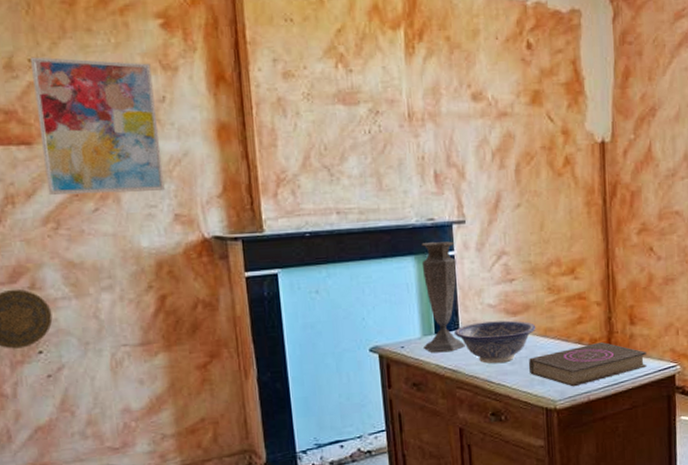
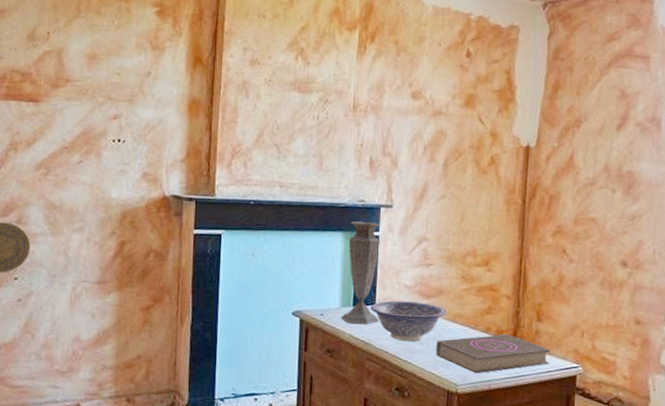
wall art: present [31,57,165,196] -> none [44,30,143,151]

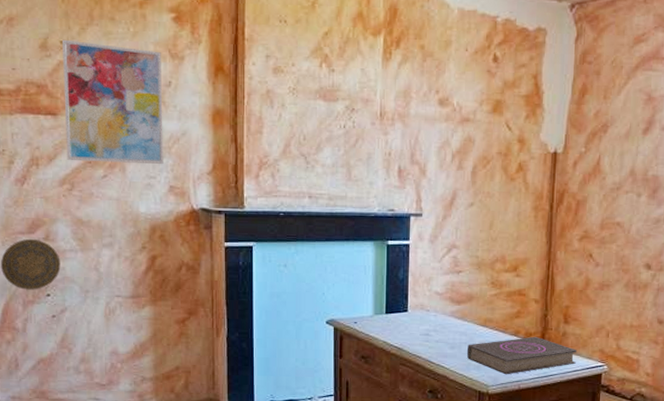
wall art: none [44,30,143,151] -> present [62,39,164,164]
vase: present [341,221,381,325] -> none [374,230,411,331]
decorative bowl: present [370,300,447,342] -> none [402,307,477,347]

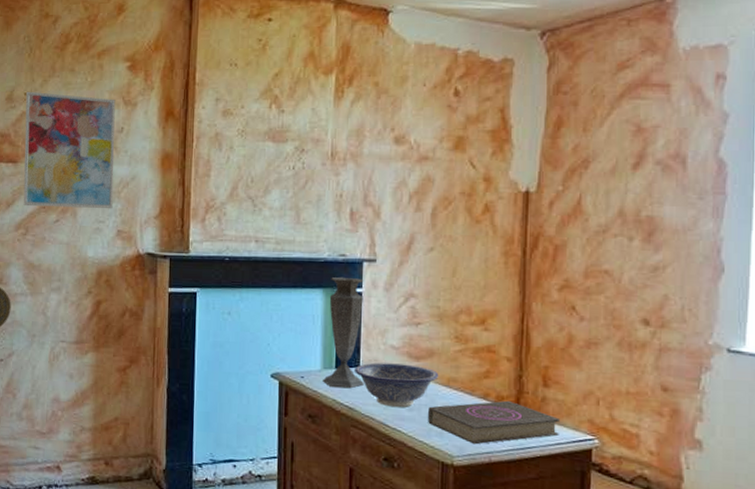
vase: none [374,230,411,331] -> present [323,276,364,389]
decorative bowl: none [402,307,477,347] -> present [354,362,439,408]

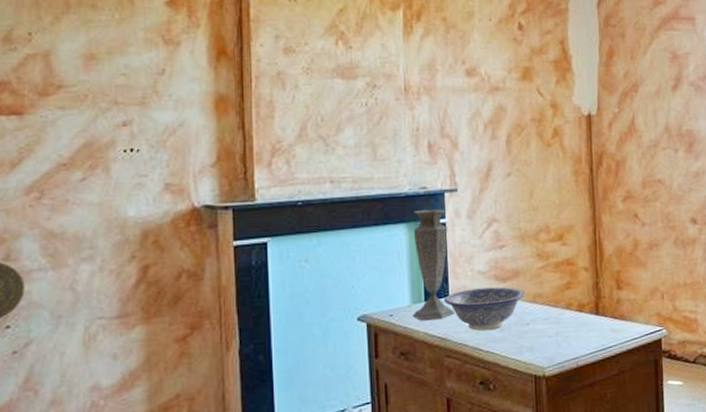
wall art: present [23,91,115,208] -> none [31,30,157,165]
book: present [427,400,561,445] -> none [517,306,634,353]

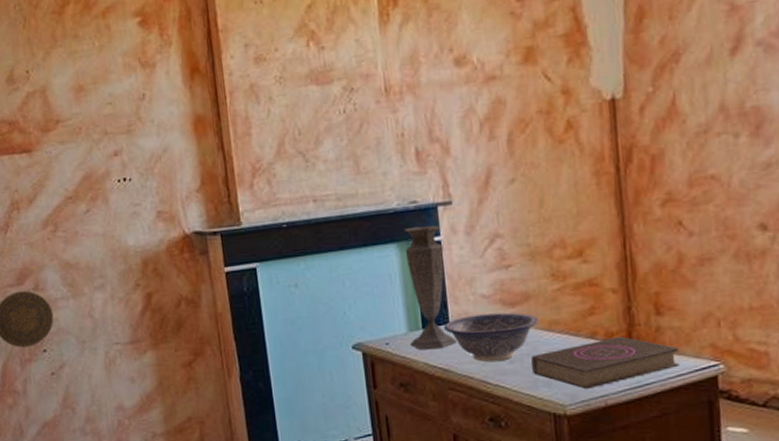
book: none [517,306,634,353] -> present [530,336,680,390]

